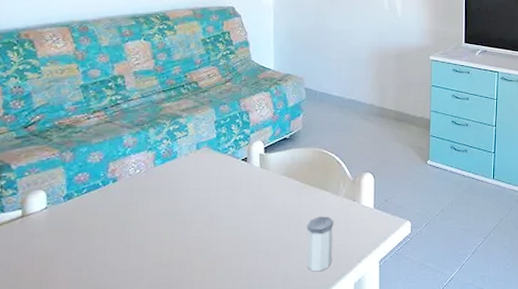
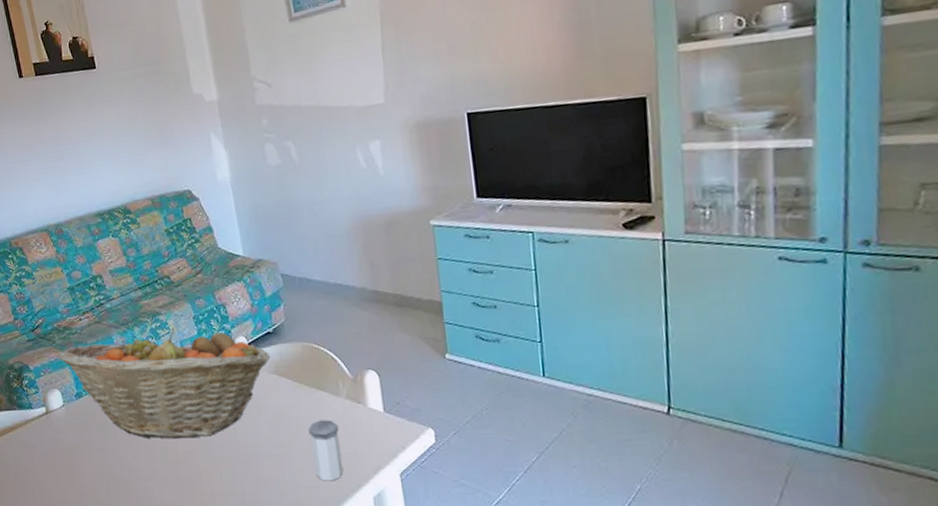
fruit basket: none [51,131,282,240] -> present [58,328,270,439]

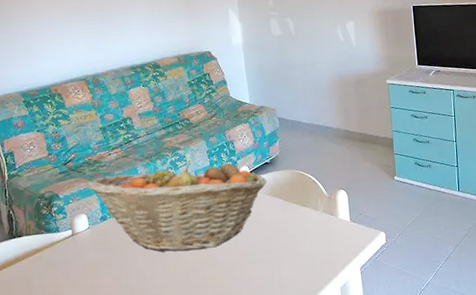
salt shaker: present [308,420,343,481] -> none [294,229,318,278]

